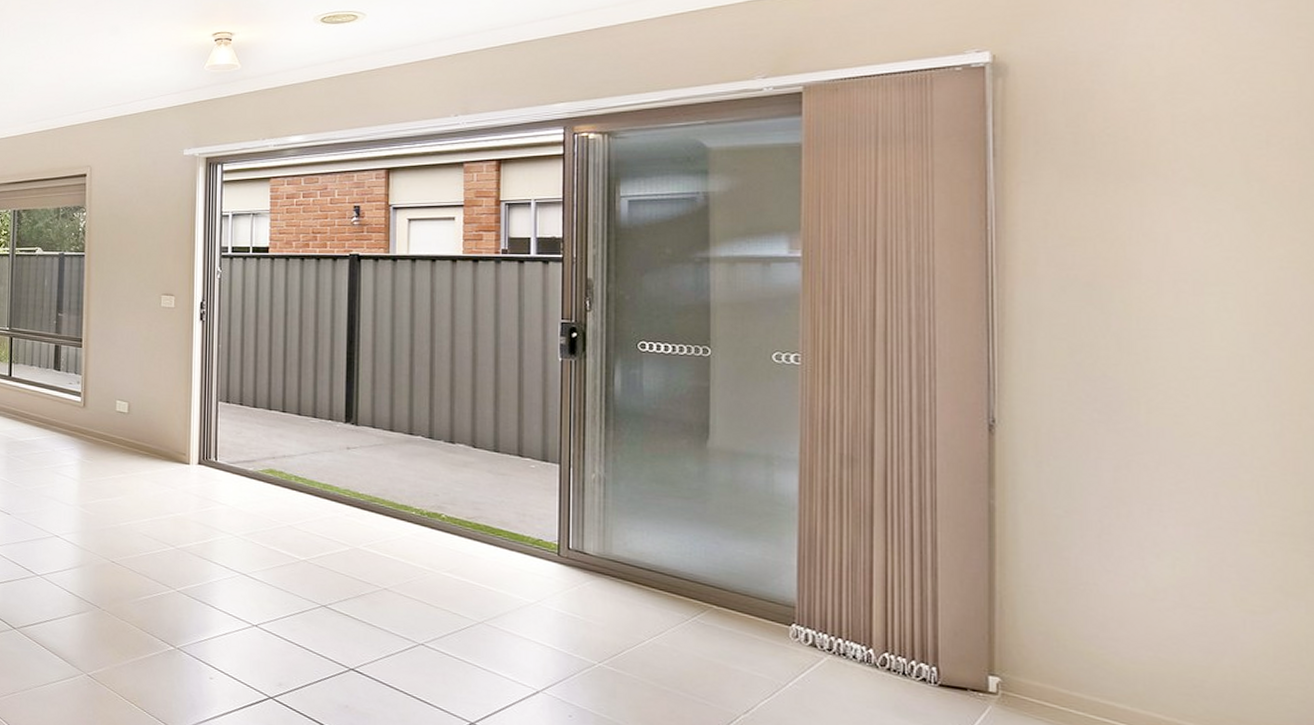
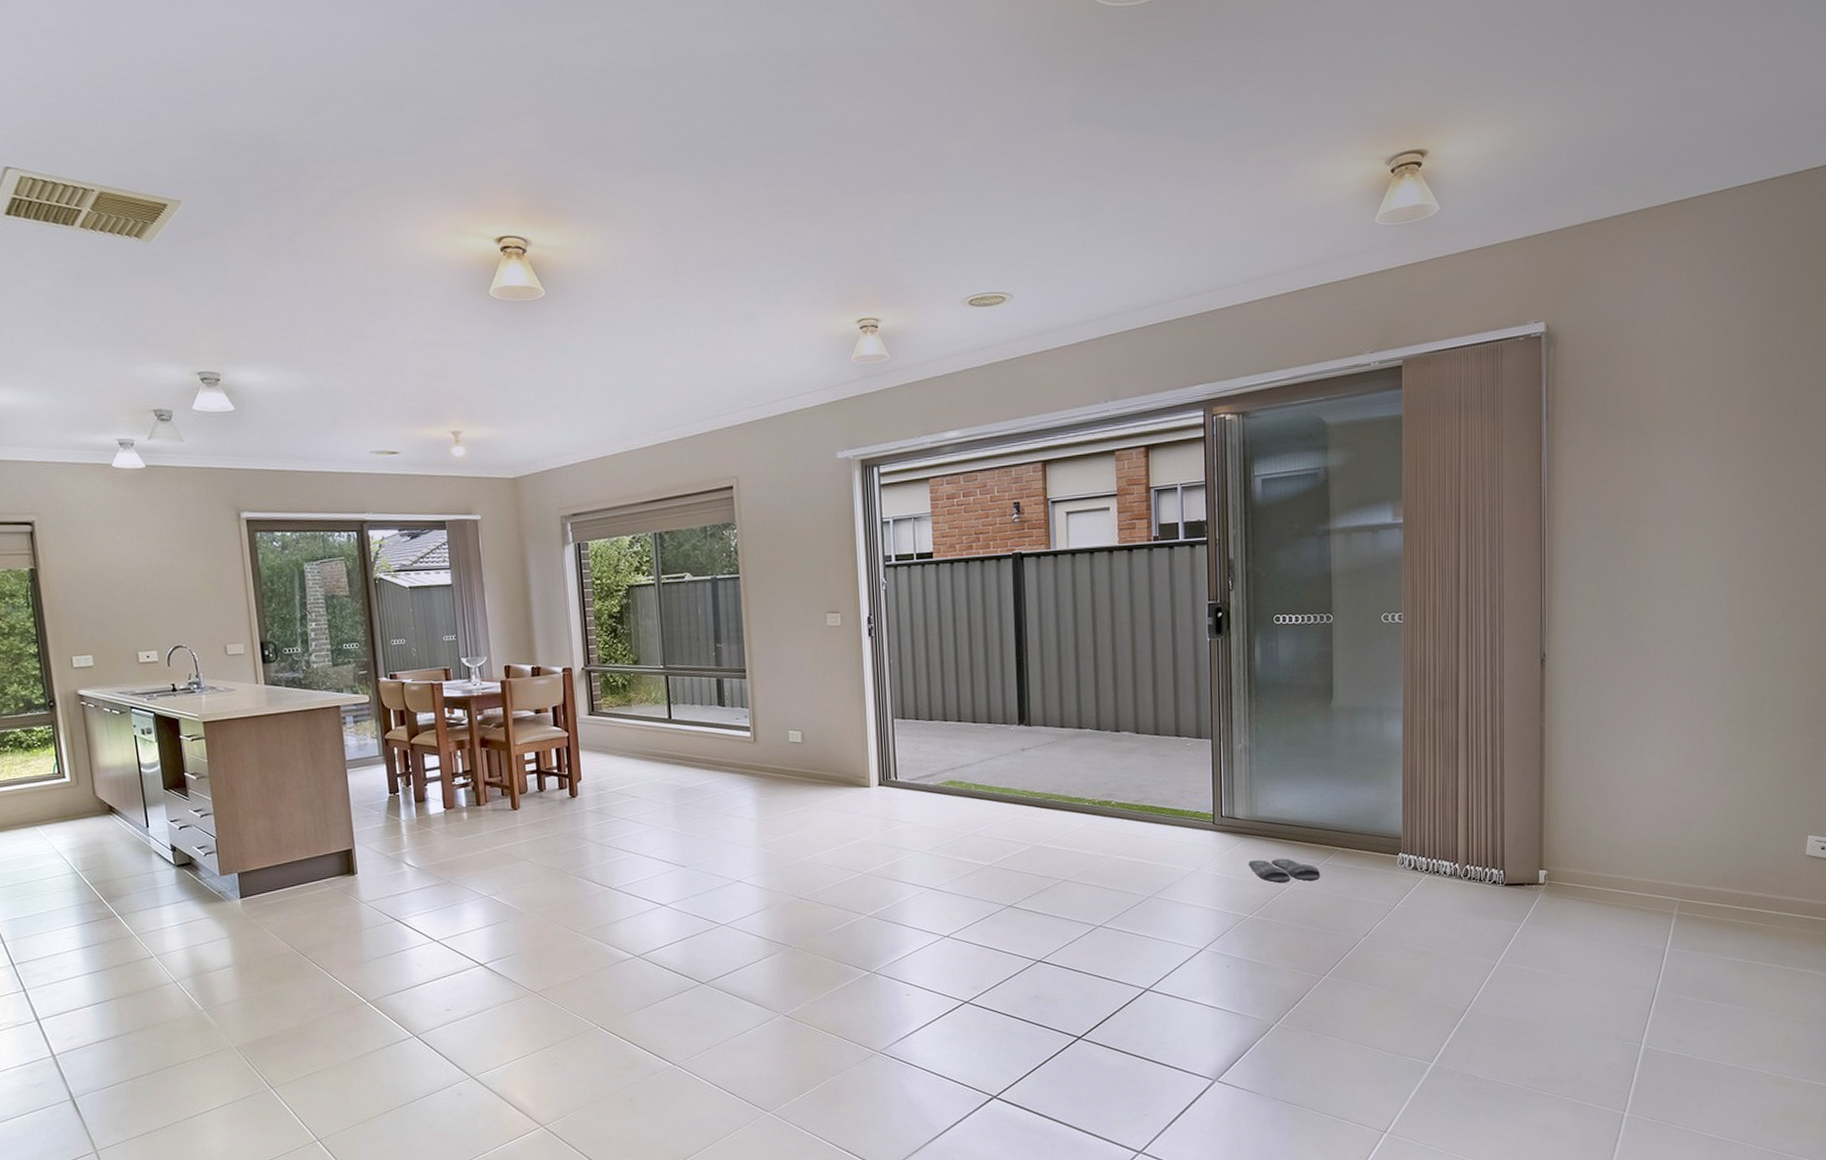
slippers: none [598,602,688,638] -> present [1248,858,1320,883]

